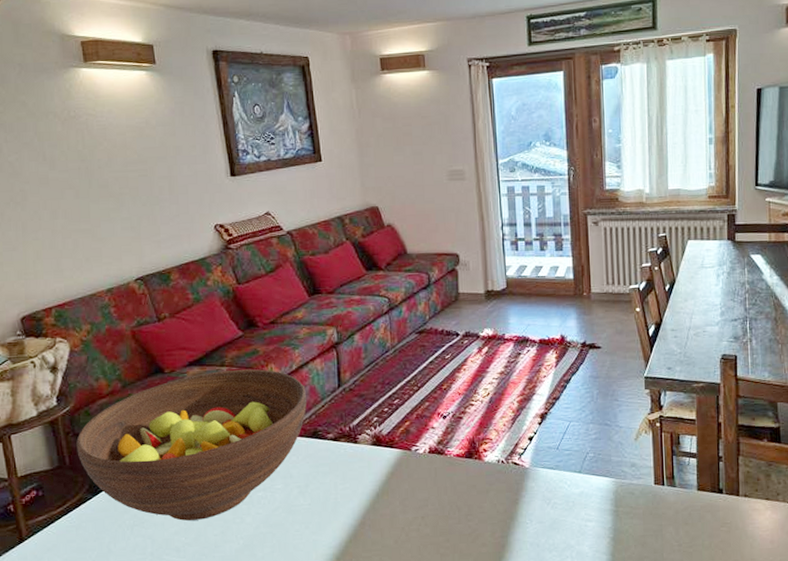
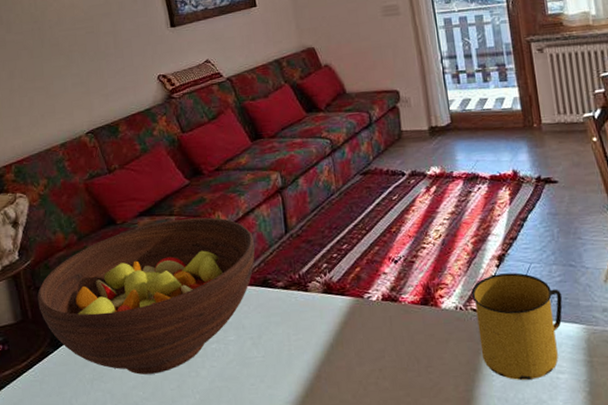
mug: none [513,430,596,527] -> present [471,272,563,380]

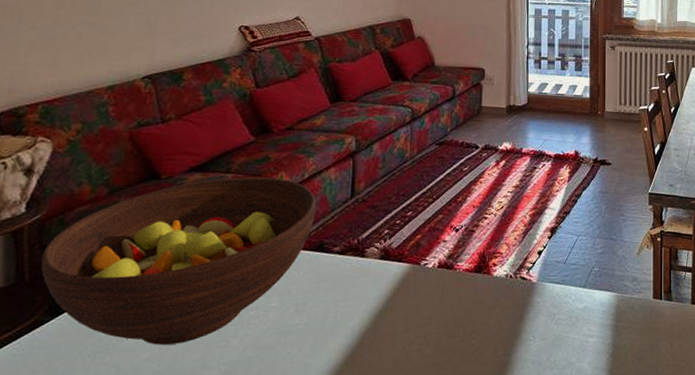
mug: present [471,272,563,380] -> none [523,244,601,344]

